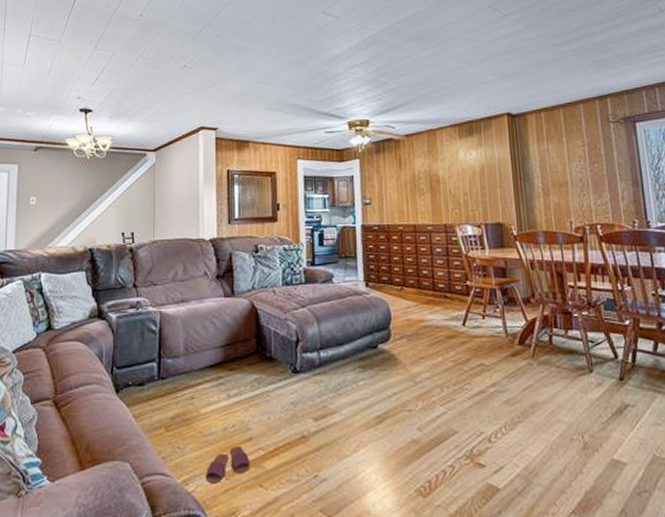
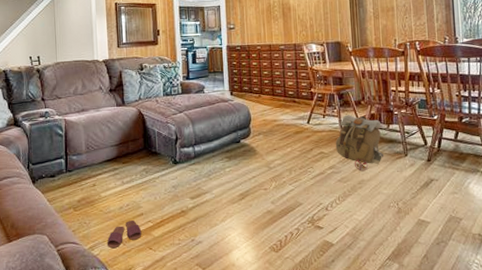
backpack: none [498,316,562,391] -> present [335,115,383,172]

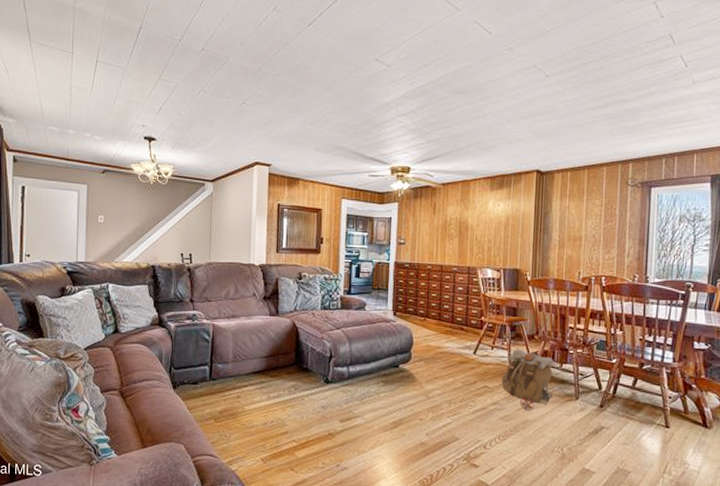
slippers: present [107,220,142,249] -> none [247,438,285,466]

